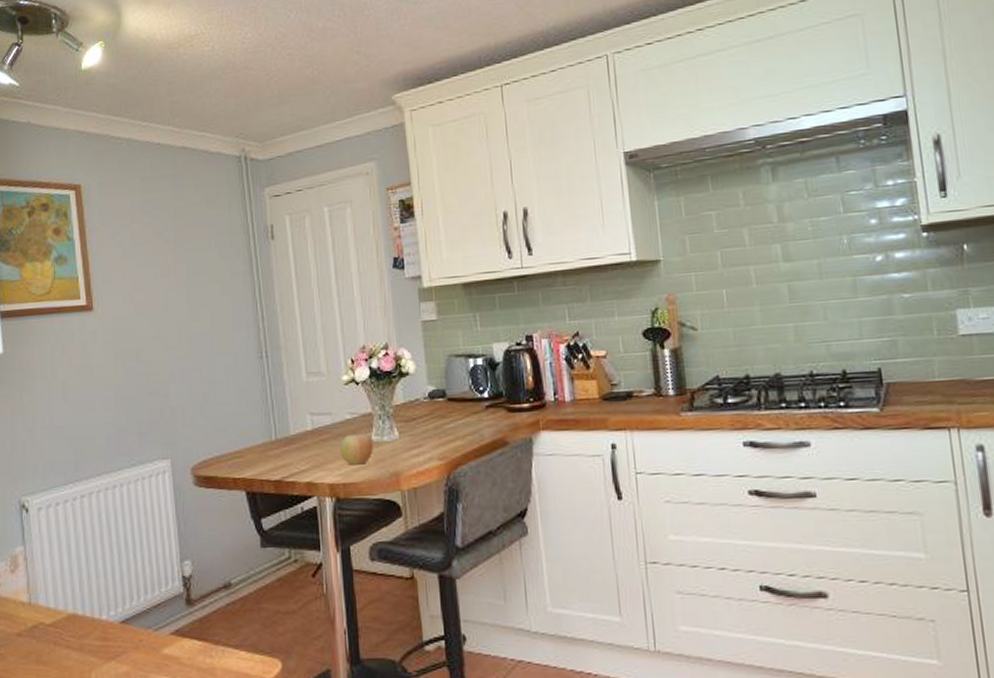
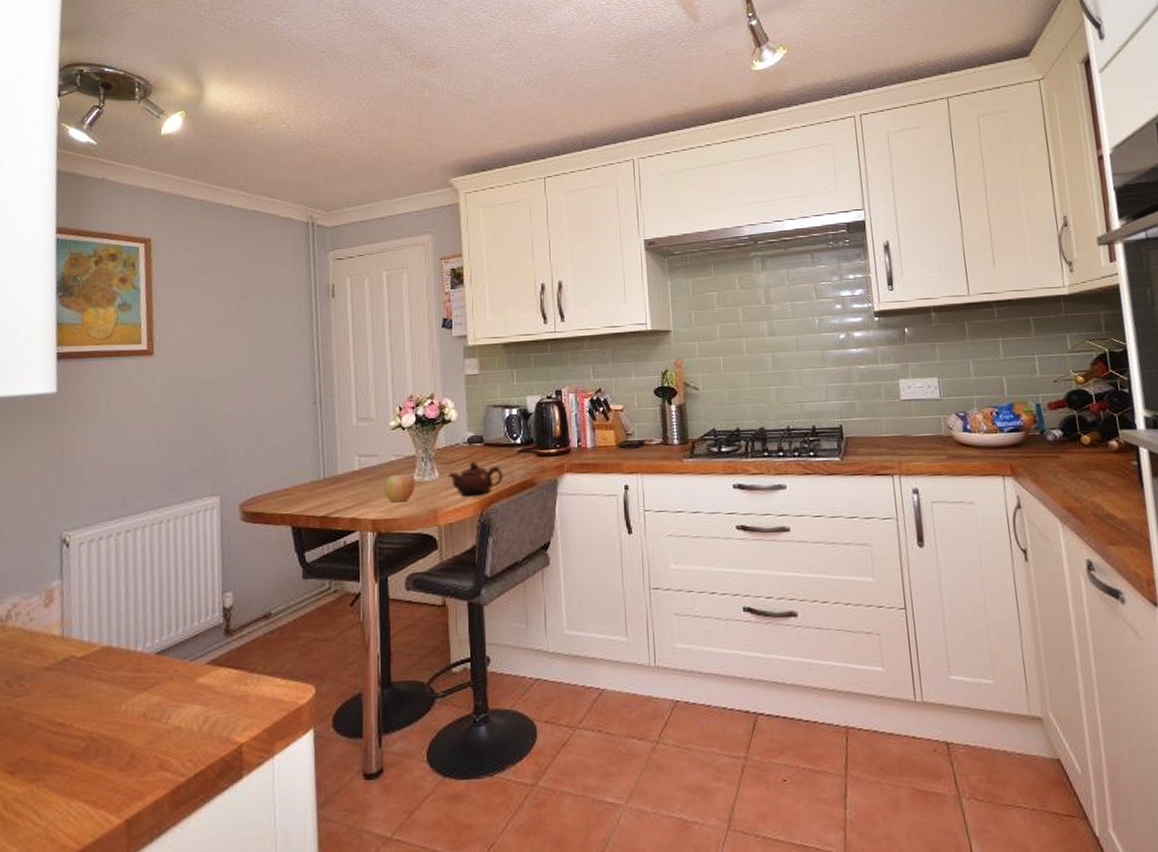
teapot: none [409,418,471,458] -> present [448,461,503,496]

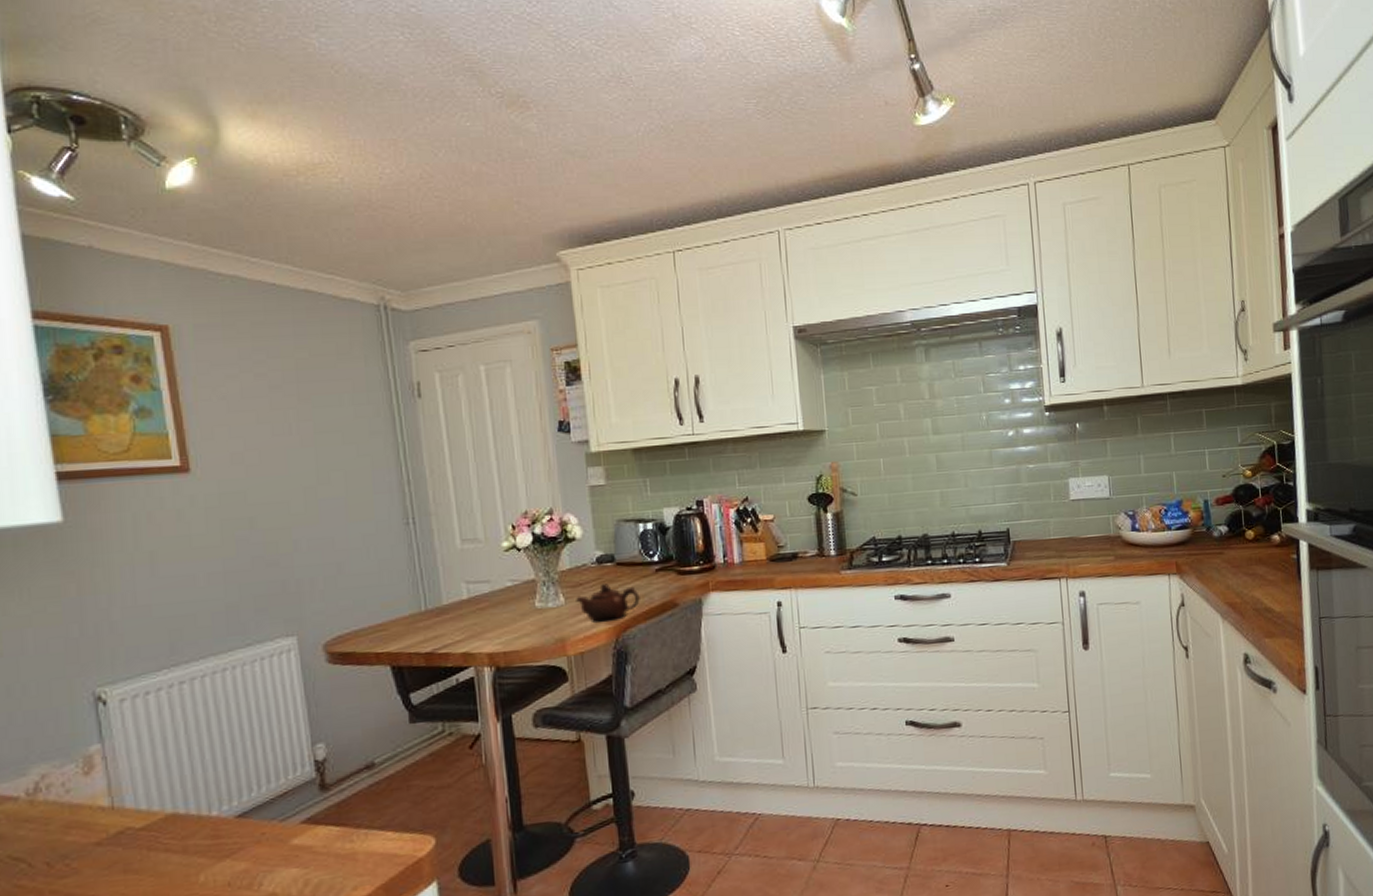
fruit: present [384,470,416,503] -> none [500,597,538,633]

